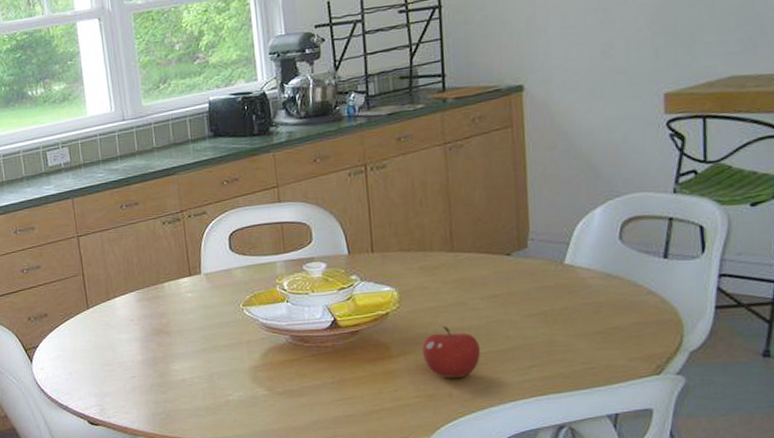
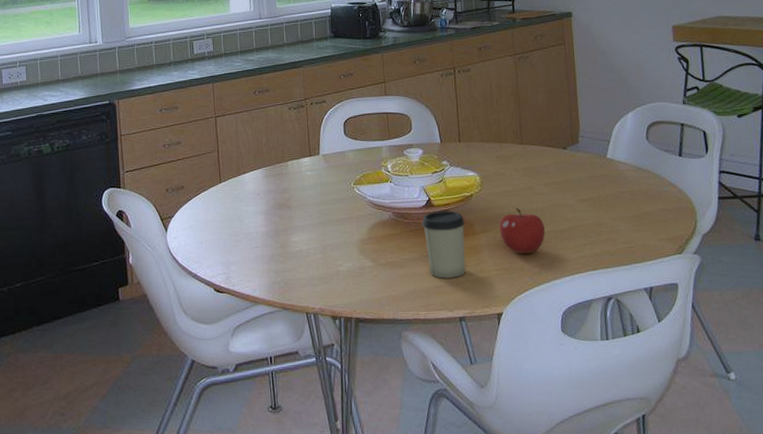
cup: none [326,331,380,407] -> present [422,210,466,279]

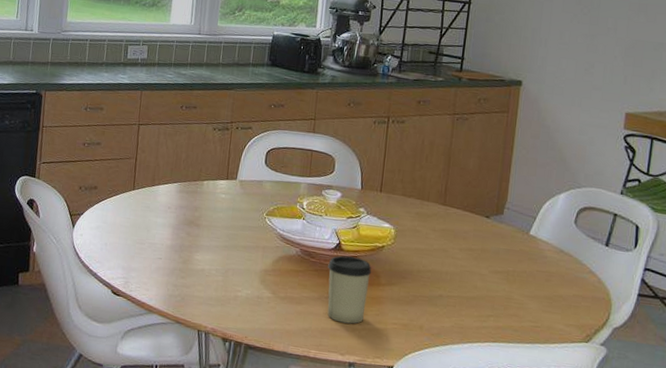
fruit: present [499,207,545,253] -> none [405,266,452,314]

